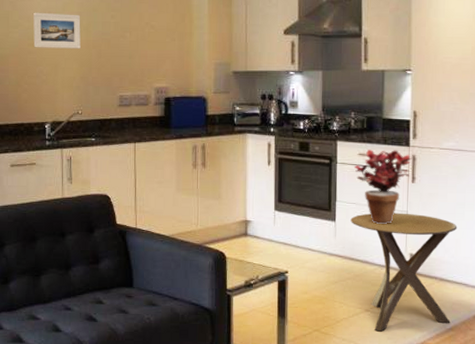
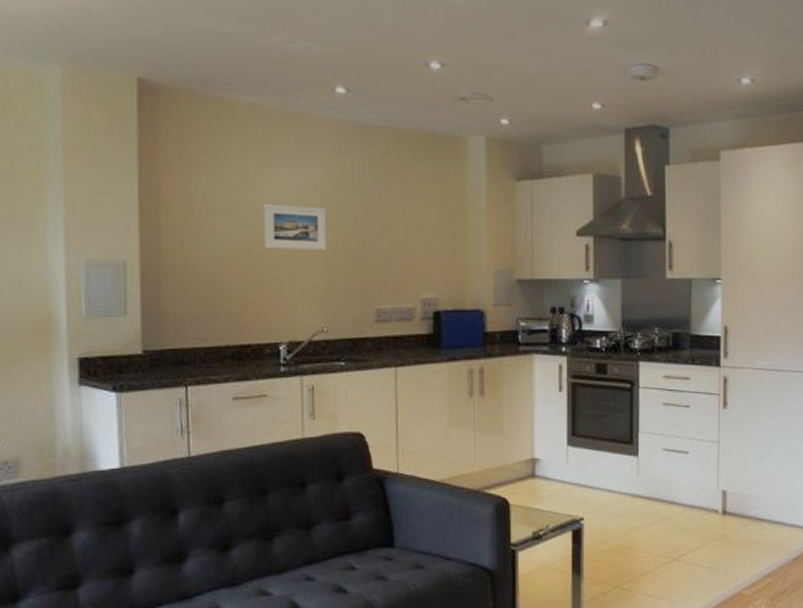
side table: present [350,213,458,332] -> none [655,443,774,584]
potted plant: present [354,149,412,224] -> none [659,371,723,457]

